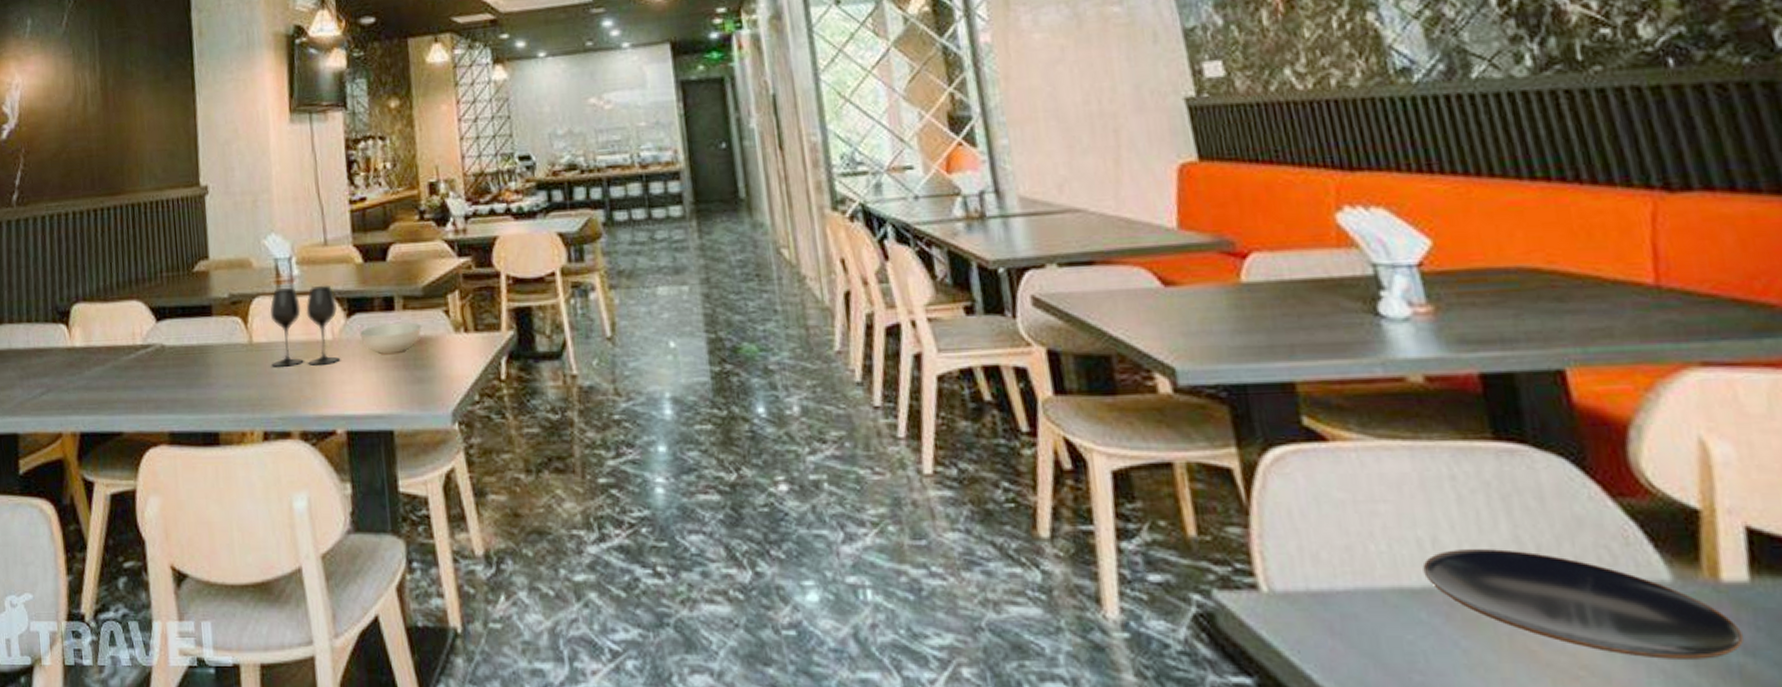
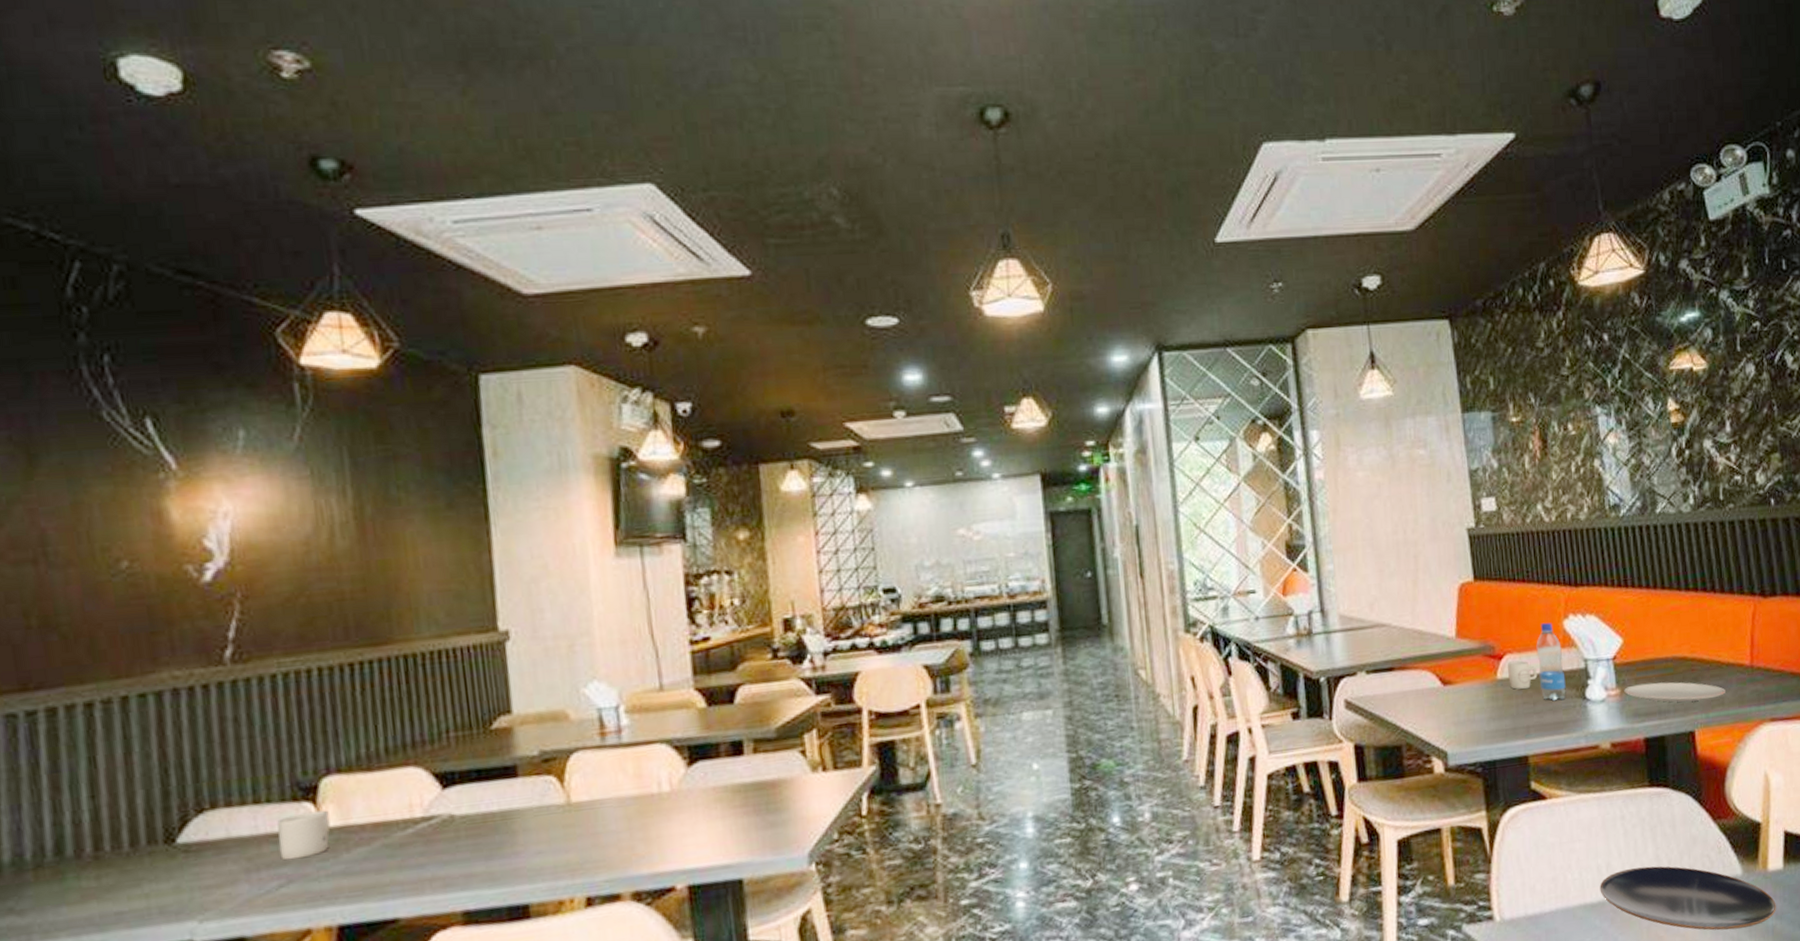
mug: none [42,332,78,372] -> present [277,810,331,861]
wine glass: present [270,285,340,368] -> none [592,733,679,827]
bowl: present [360,322,422,355] -> none [703,766,775,802]
mug: none [1255,261,1302,298] -> present [1508,660,1538,690]
bottle: none [1296,214,1348,316] -> present [1536,622,1566,702]
plate: none [1440,300,1614,330] -> present [1624,682,1725,703]

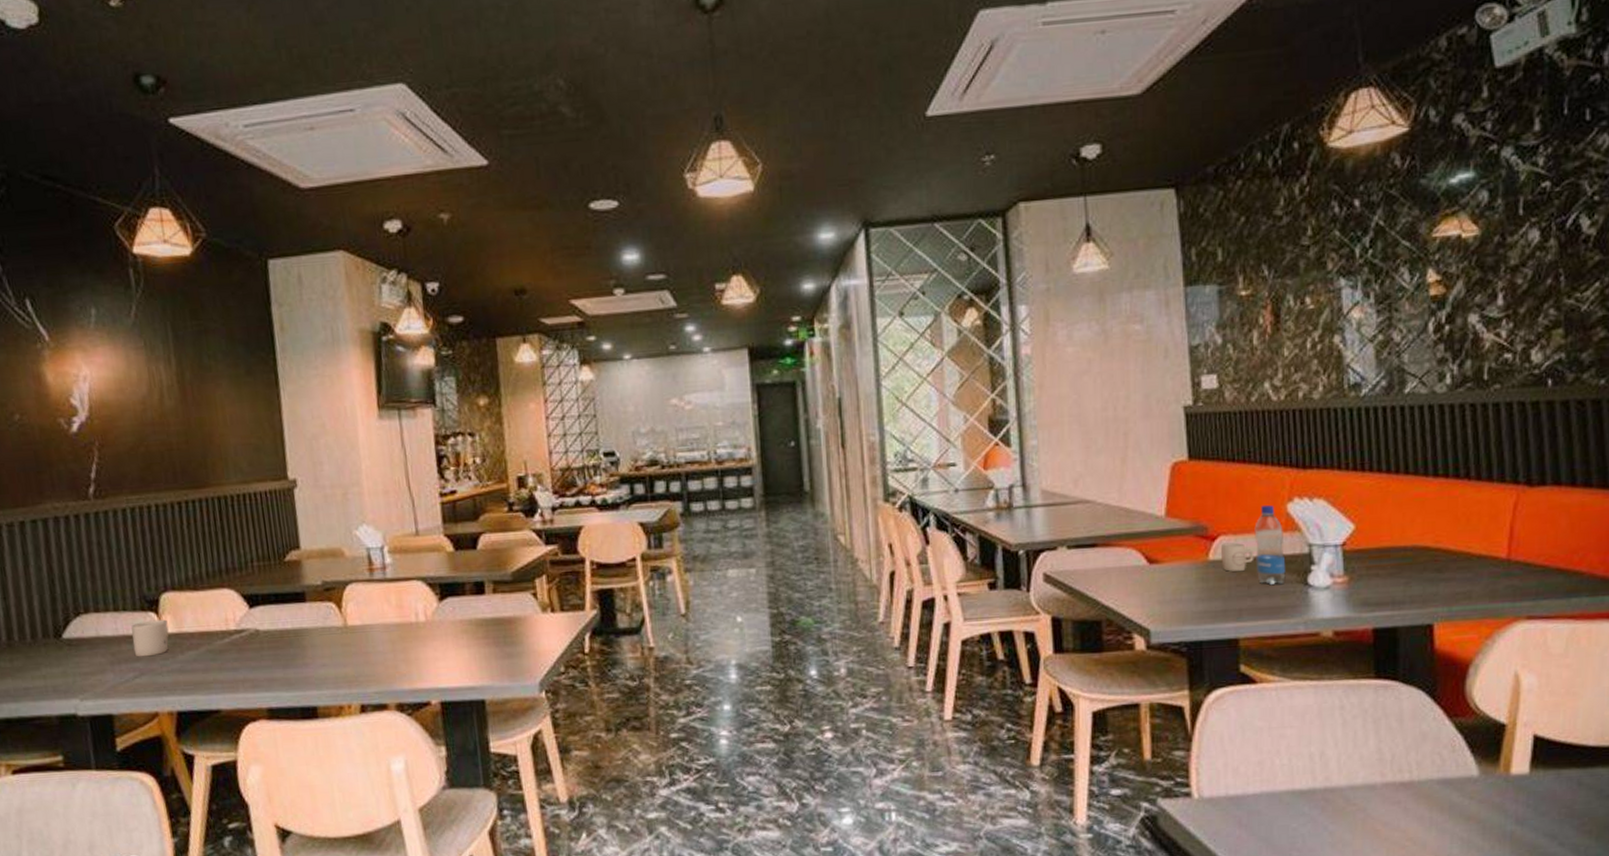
plate: present [1600,866,1776,931] -> none [1311,758,1517,831]
plate: present [1624,682,1725,703] -> none [1353,572,1474,594]

